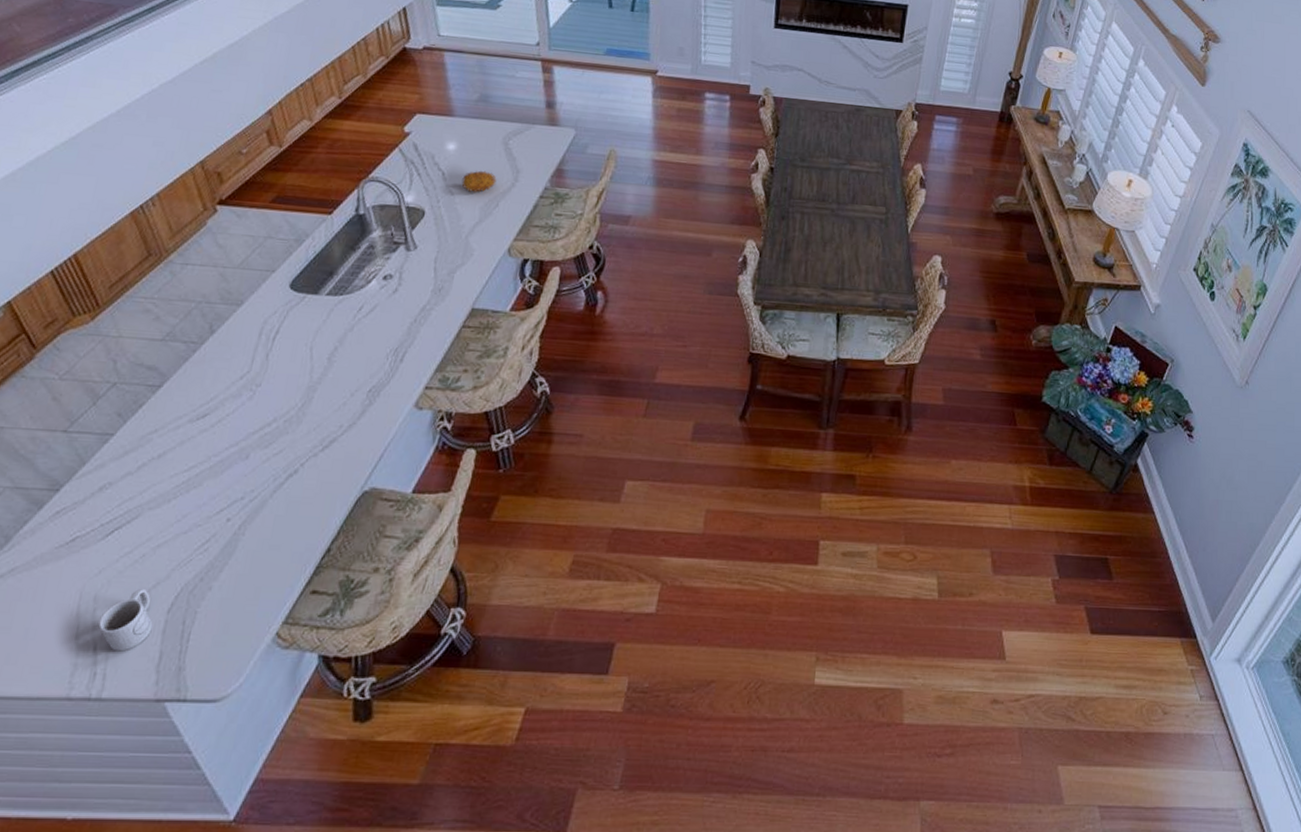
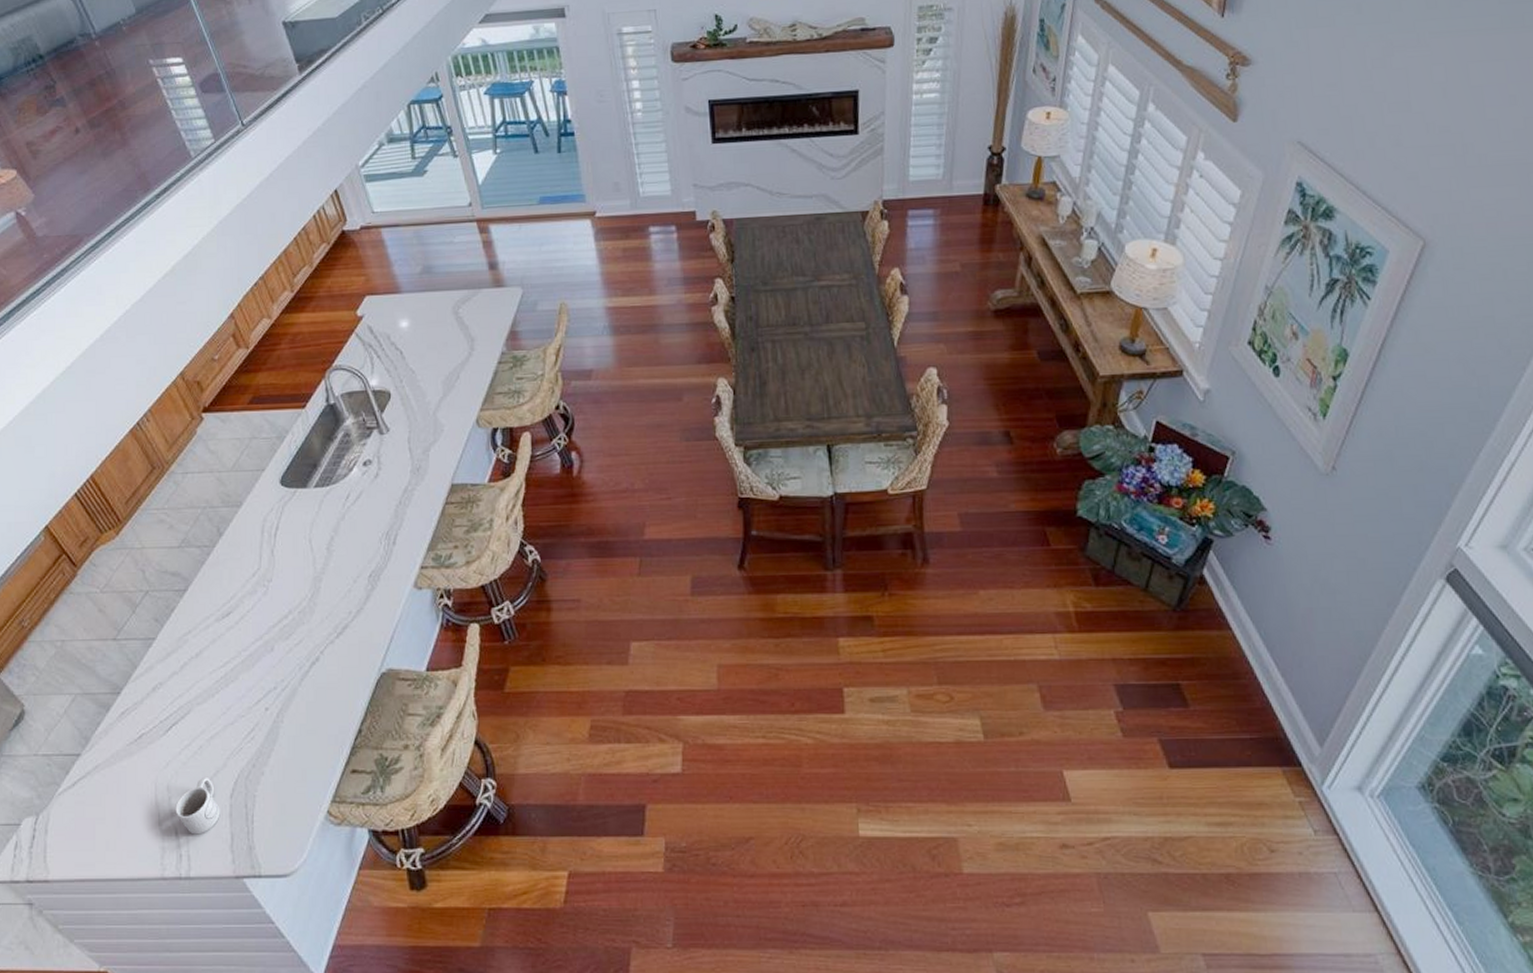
fruit: present [461,170,497,193] -> none [420,344,453,367]

